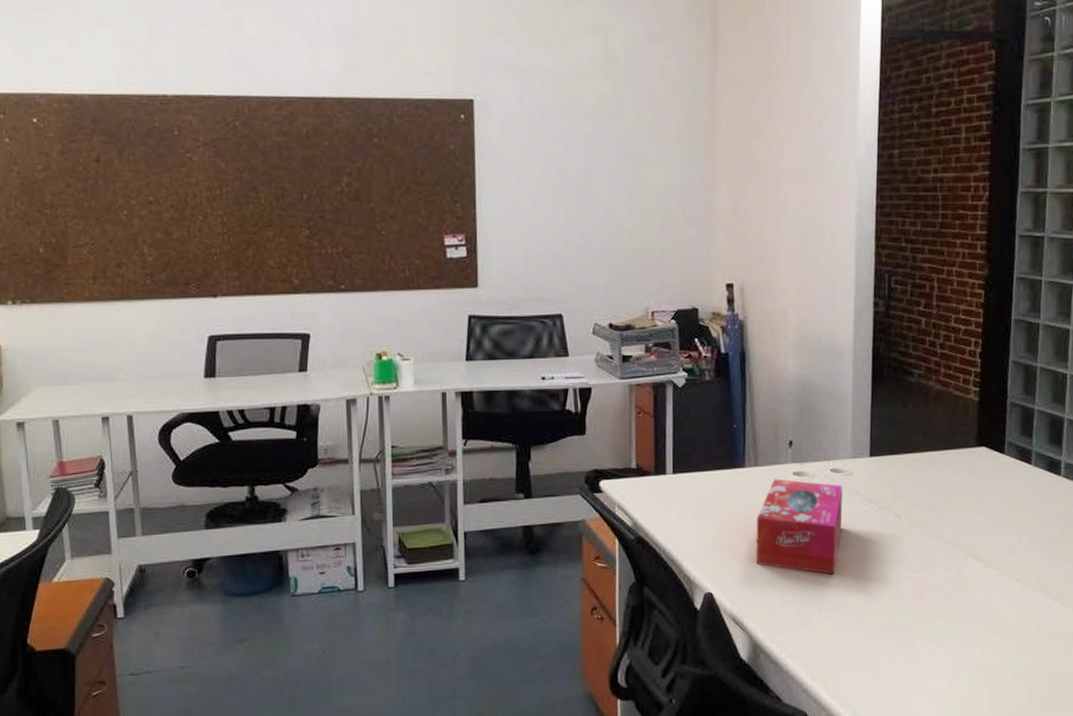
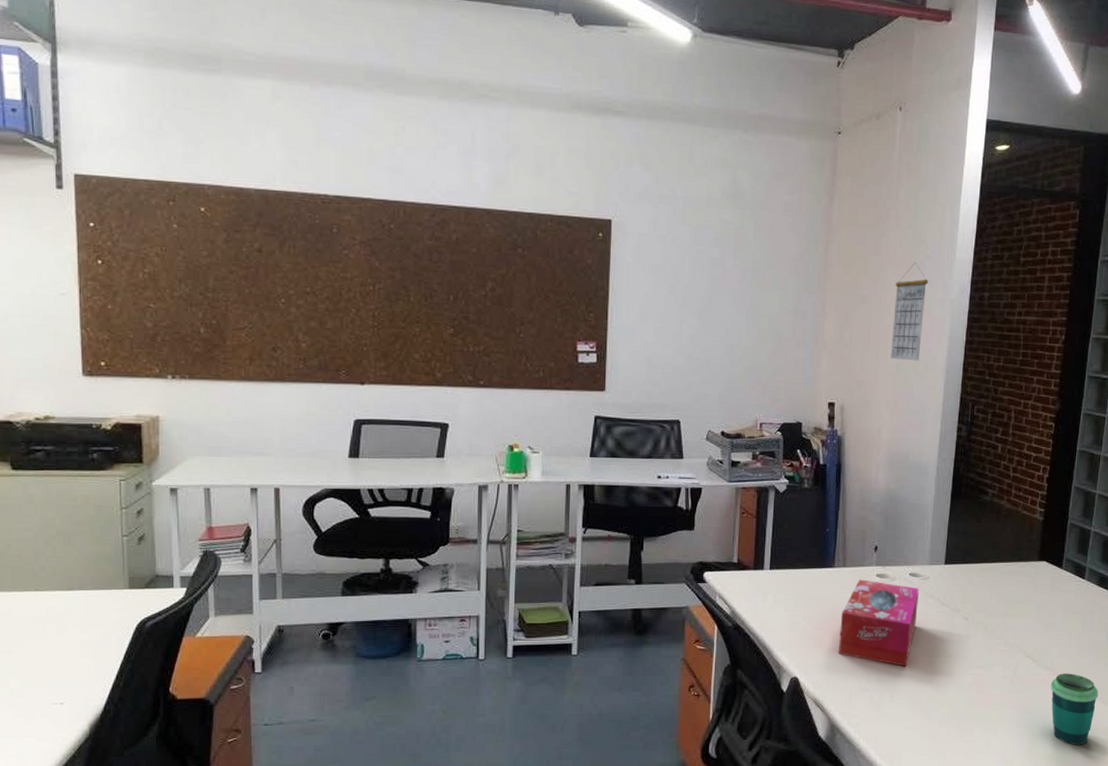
calendar: none [792,122,829,232] -> present [890,262,928,361]
cup: none [1000,572,1057,654] -> present [1050,673,1099,746]

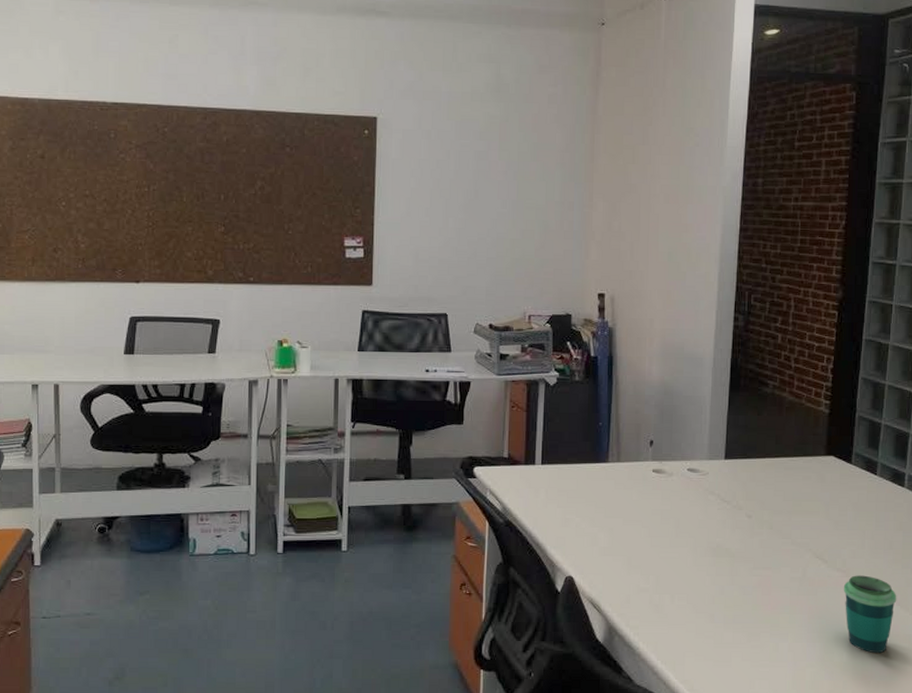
tissue box: present [839,579,919,667] -> none [615,475,698,566]
calendar: present [890,262,928,361] -> none [661,150,698,250]

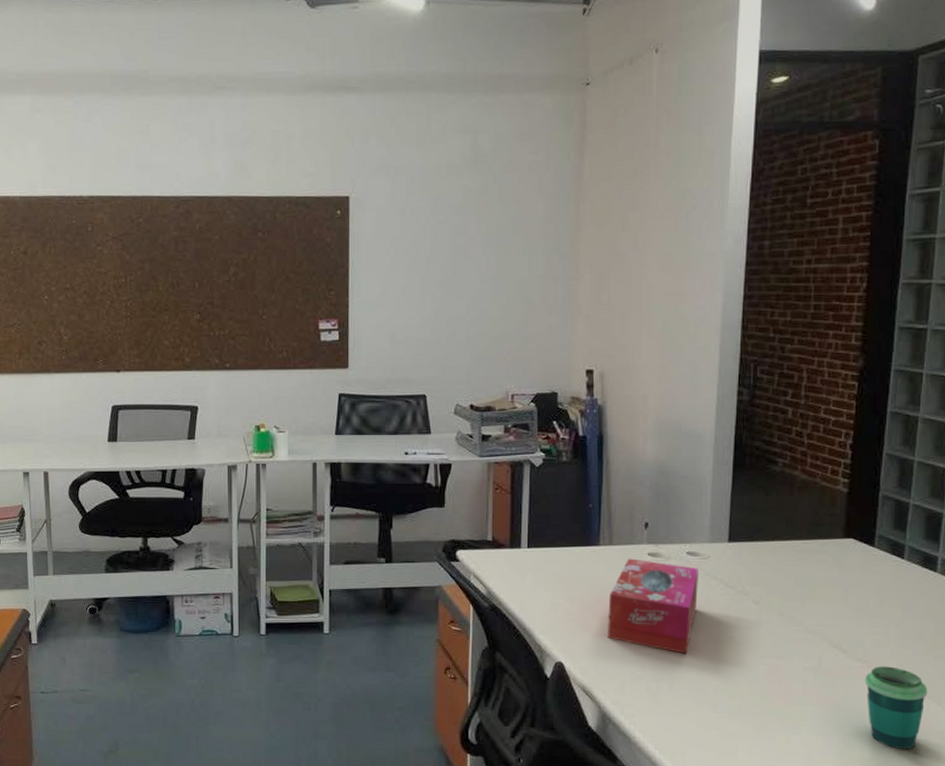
tissue box: none [615,475,698,566] -> present [608,558,699,654]

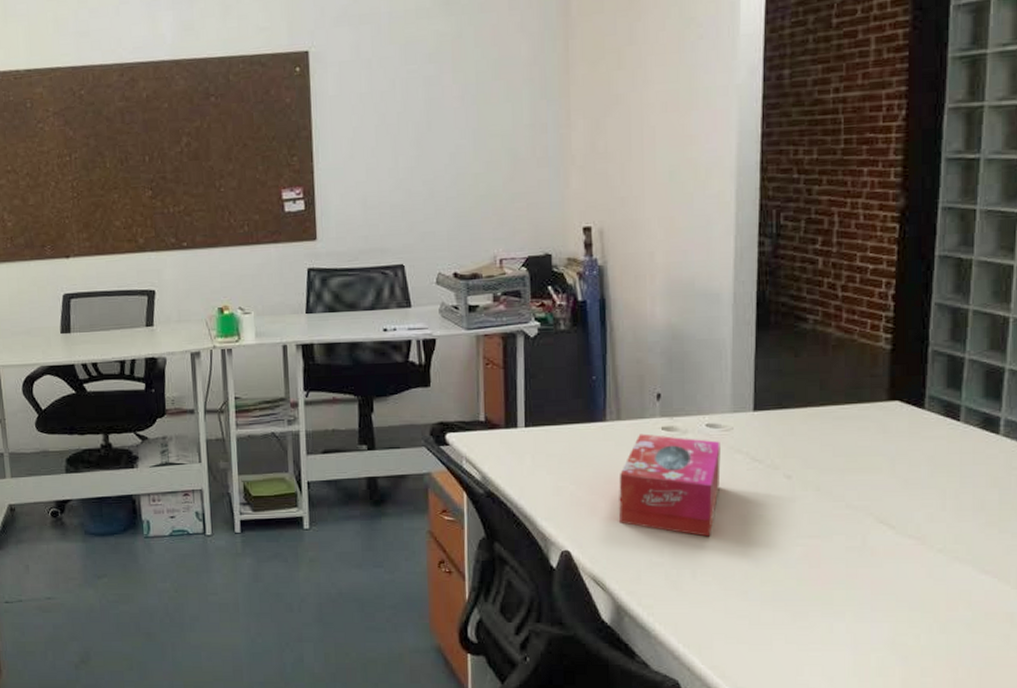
cup: present [864,666,928,750] -> none [918,542,993,635]

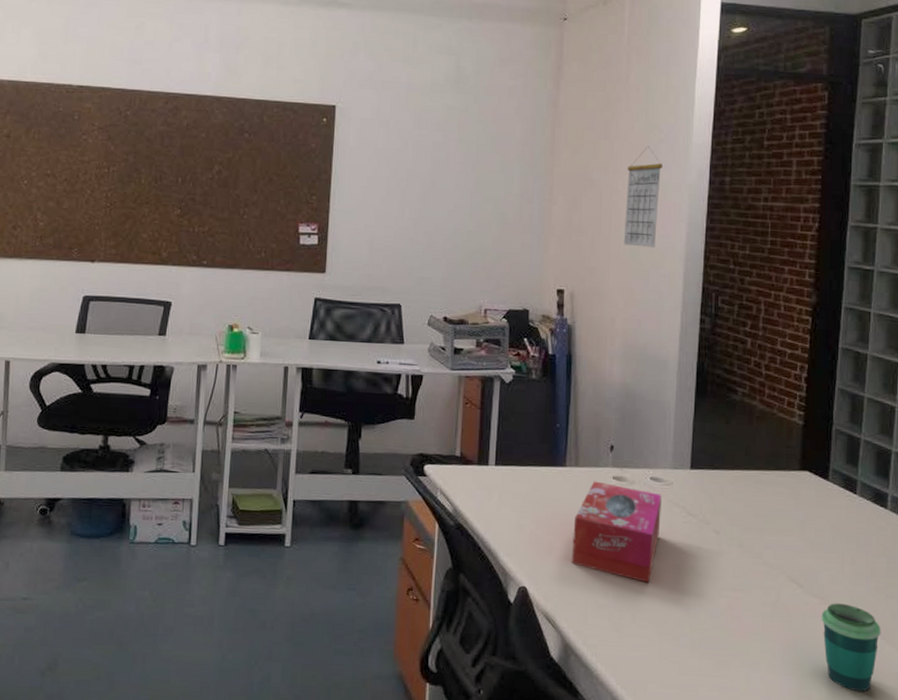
calendar: none [659,46,704,167] -> present [623,146,663,248]
cup: none [918,542,993,635] -> present [821,603,881,692]

